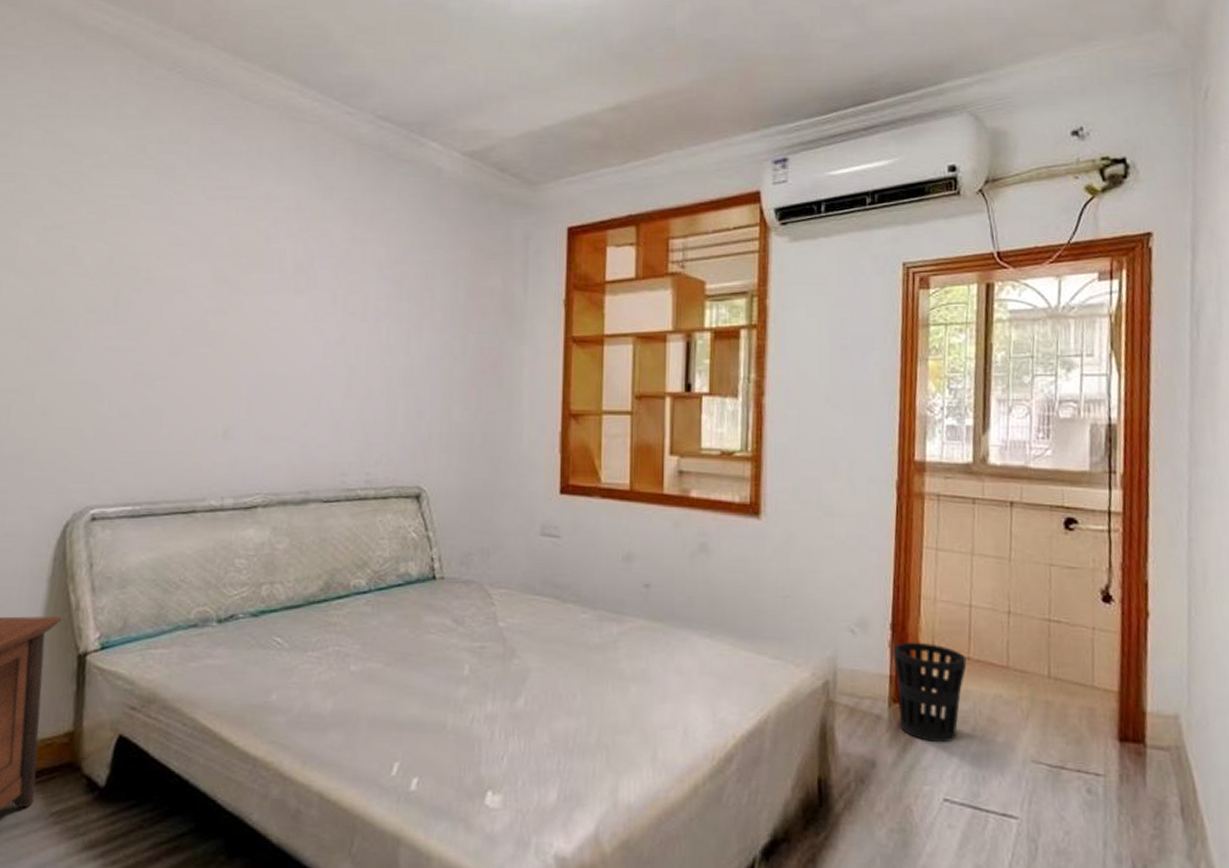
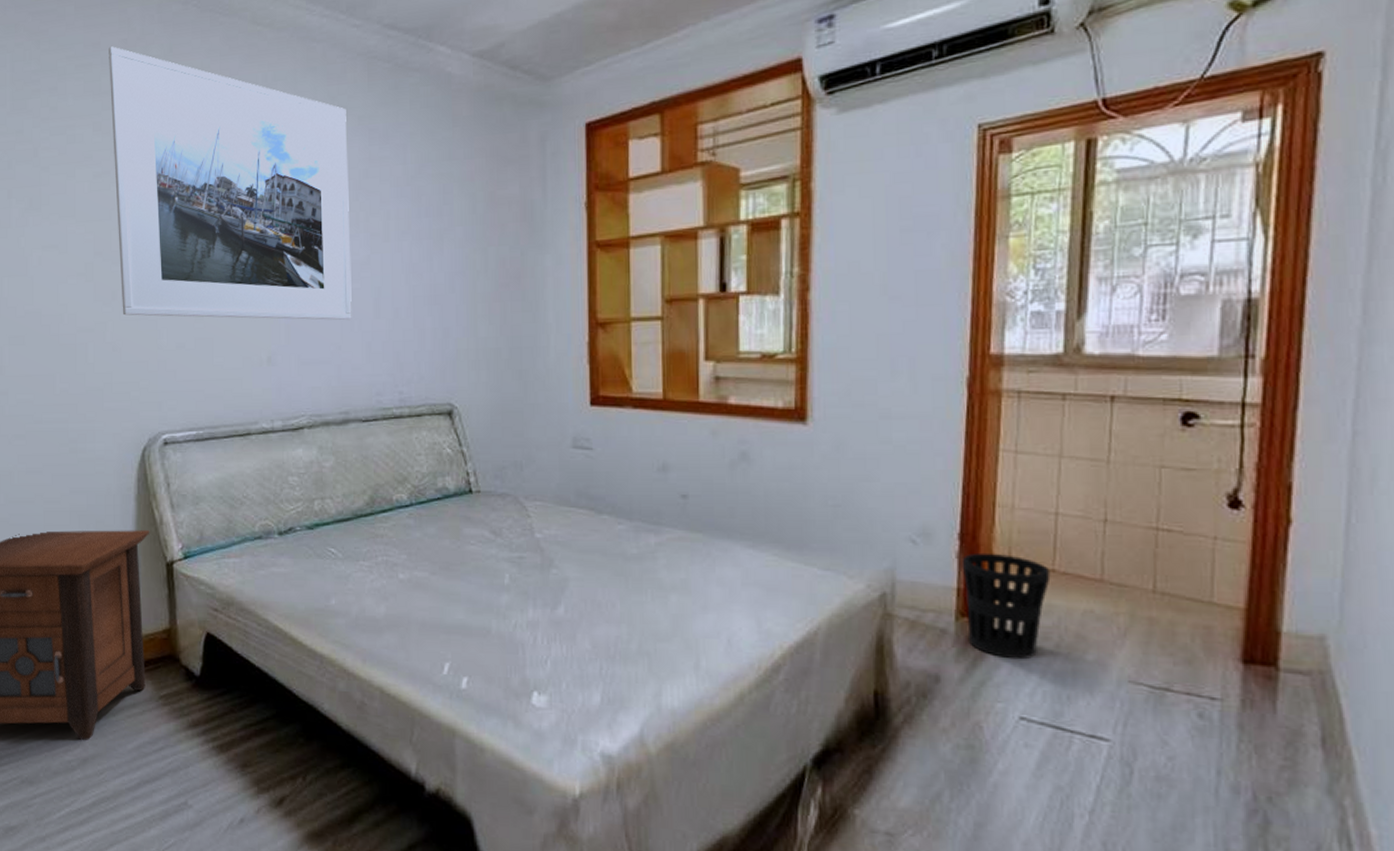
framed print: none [58,100,332,397] -> present [109,46,352,321]

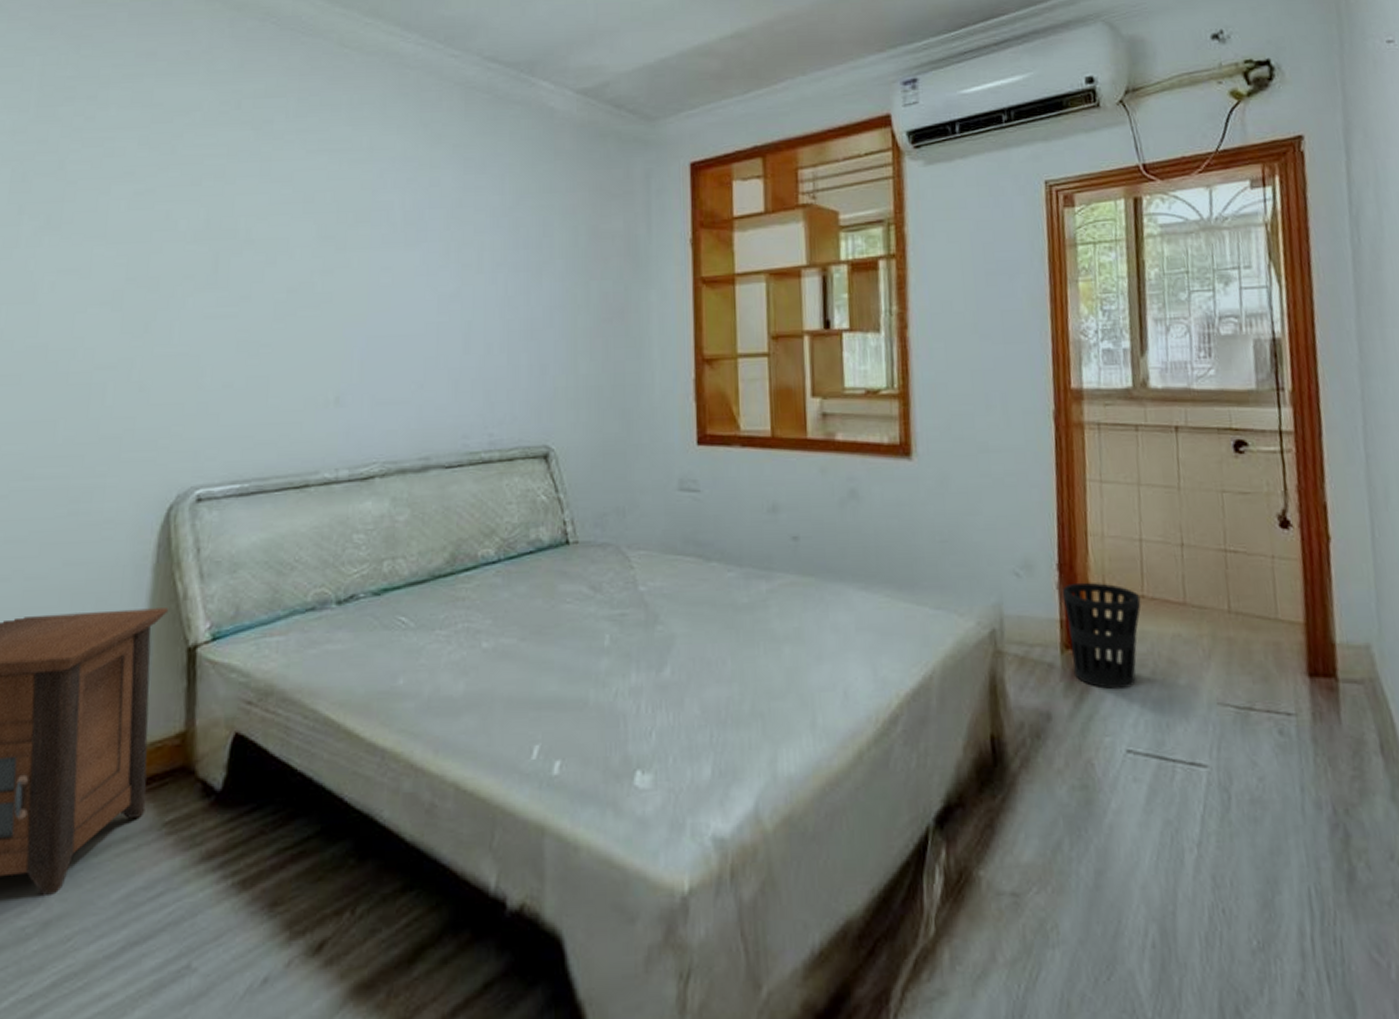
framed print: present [109,46,352,321] -> none [156,57,440,357]

